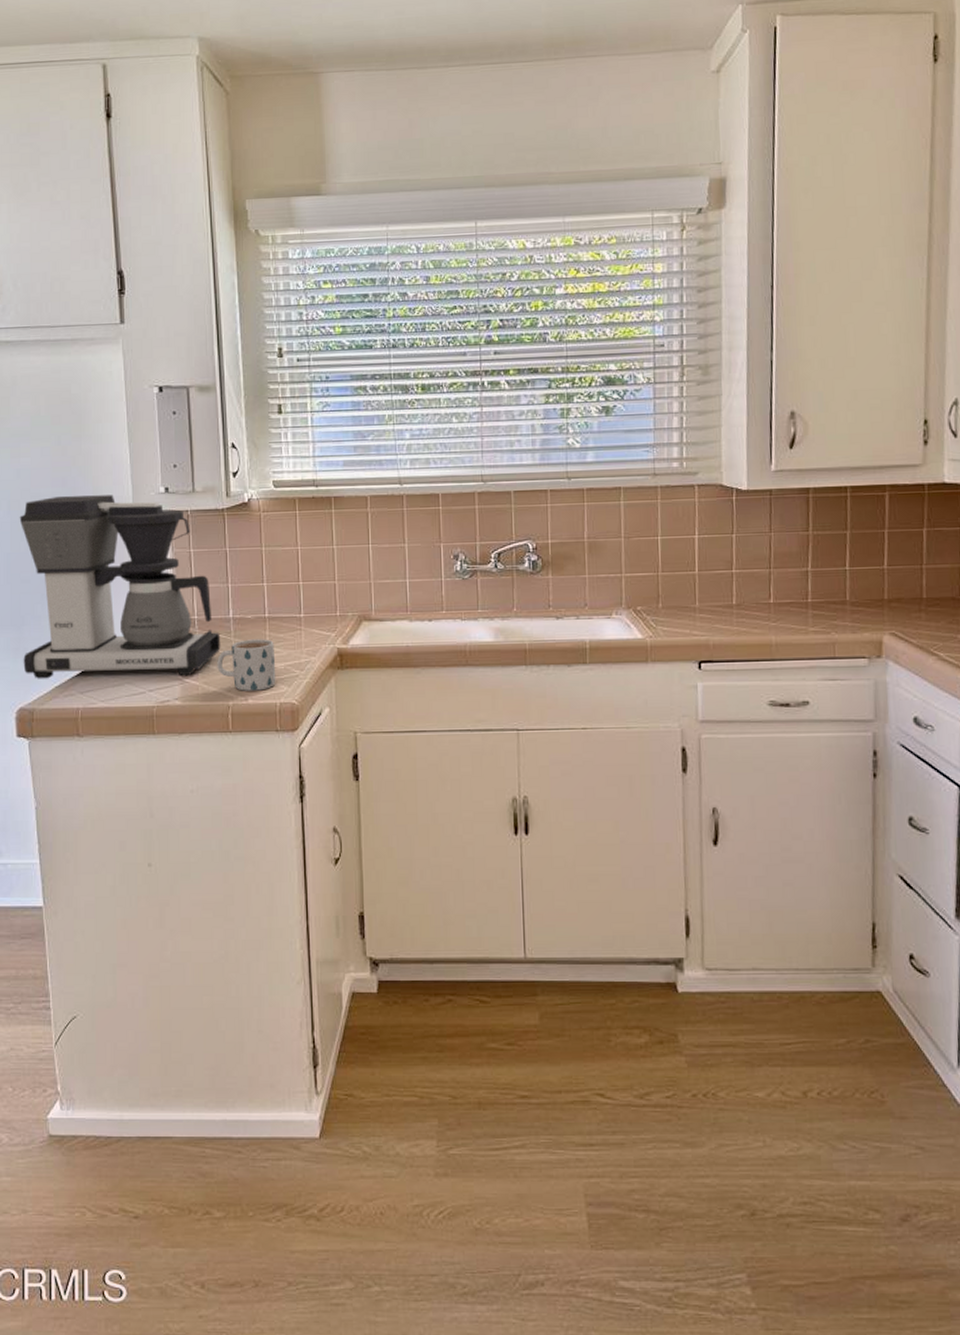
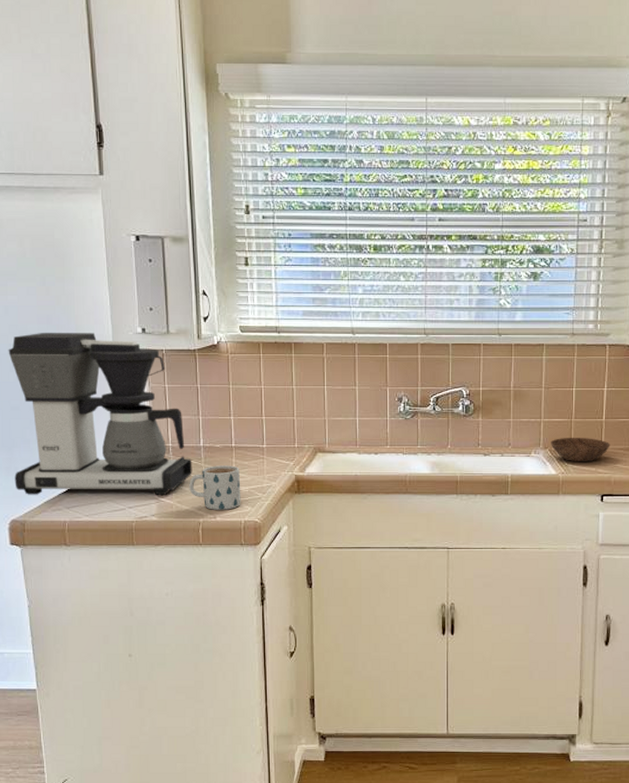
bowl: none [634,594,706,624] -> present [551,438,610,462]

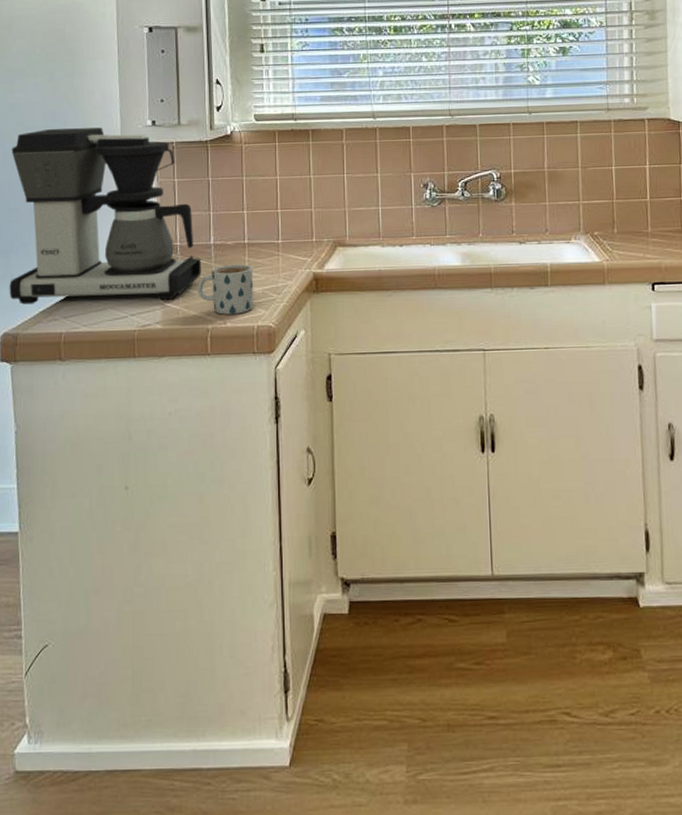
bowl: present [551,438,610,462] -> none [592,220,658,248]

